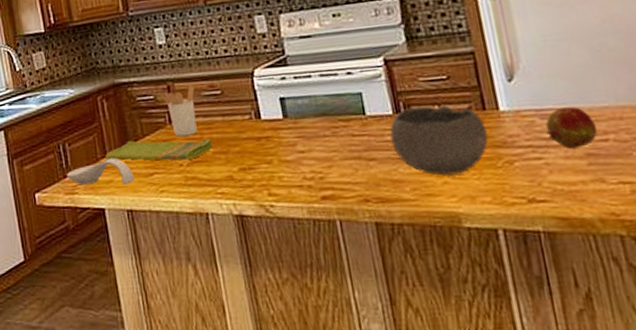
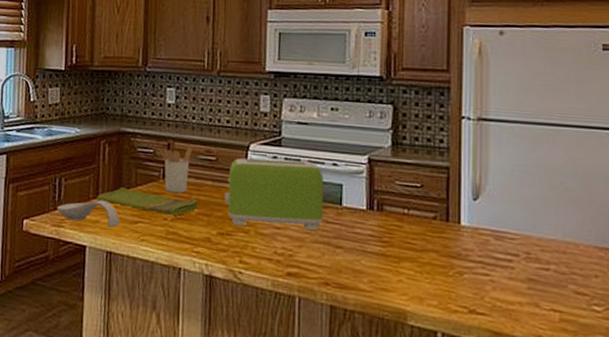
toaster: none [237,75,349,158] -> present [224,158,324,231]
bowl: present [390,104,489,176] -> none [360,207,447,276]
fruit: present [546,107,598,149] -> none [497,233,542,272]

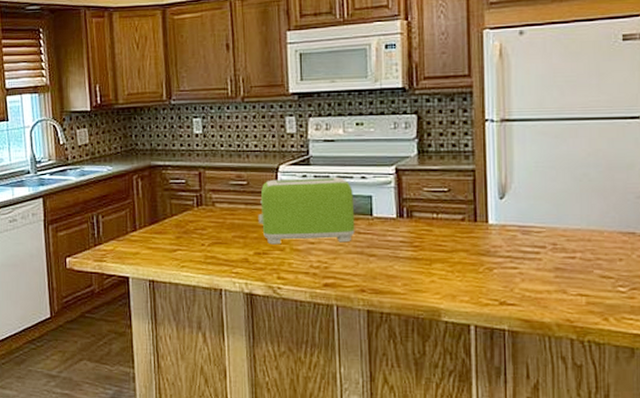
spoon rest: present [56,200,120,228] -> none [97,232,160,257]
dish towel: present [97,186,199,216] -> none [135,218,234,240]
utensil holder: present [160,146,192,193] -> none [192,174,223,219]

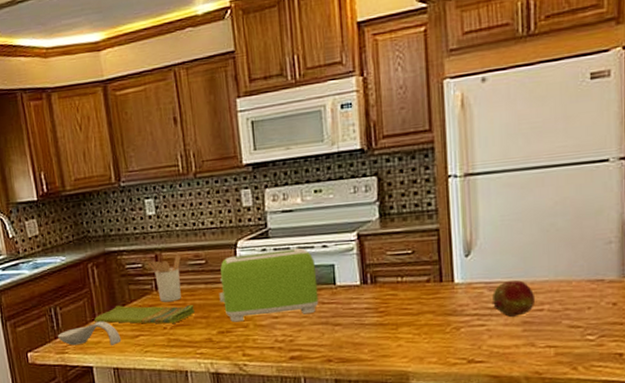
spoon rest: none [97,232,160,257] -> present [57,321,122,346]
dish towel: none [135,218,234,240] -> present [94,305,196,324]
utensil holder: none [192,174,223,219] -> present [148,254,181,302]
fruit: none [524,226,568,262] -> present [491,280,536,317]

